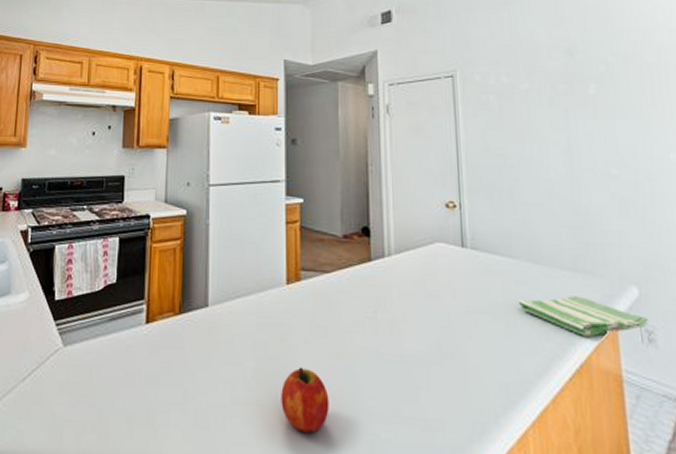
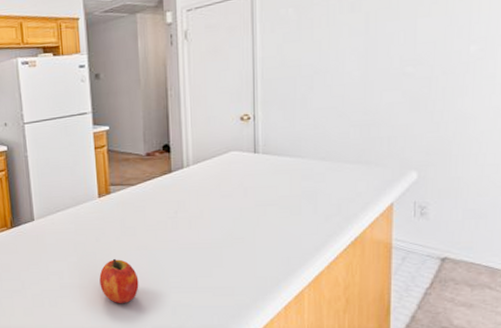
dish towel: present [517,296,648,338] -> none [303,184,422,217]

